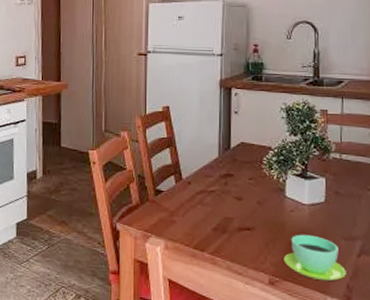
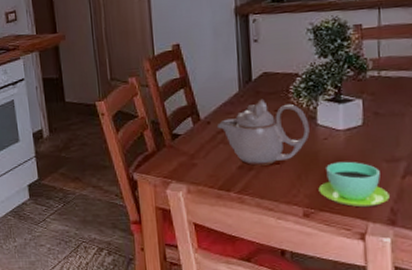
teapot: none [196,166,278,230] -> present [216,99,310,166]

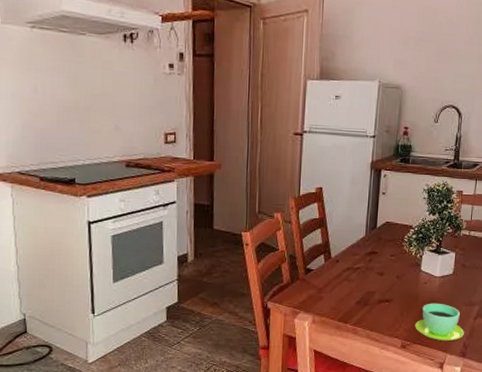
teapot: present [216,99,310,166] -> none [343,244,415,302]

